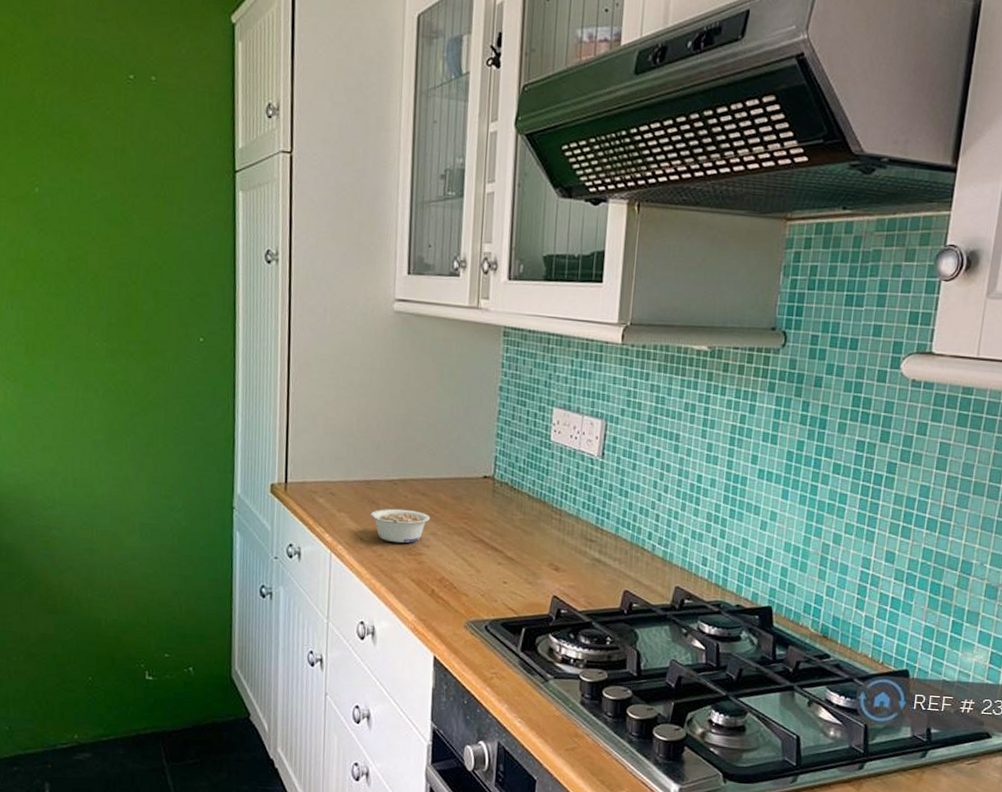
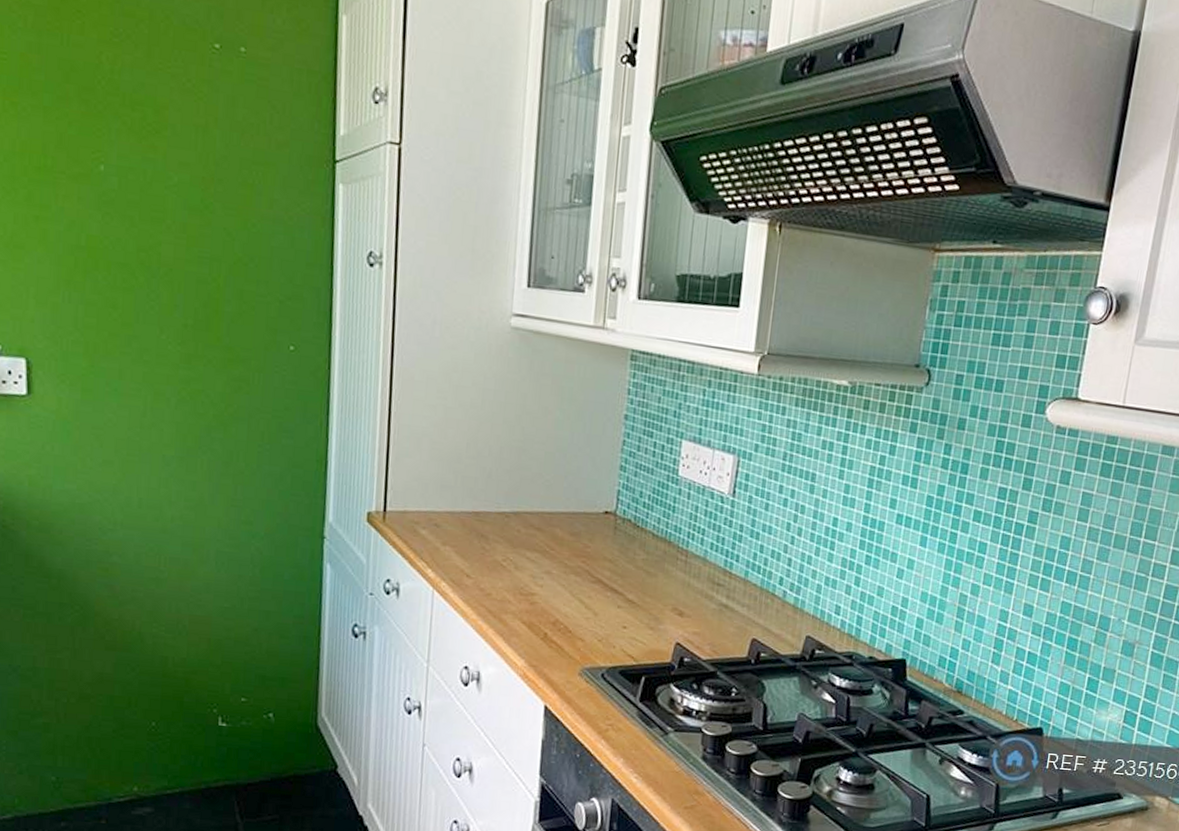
legume: present [370,508,430,543] -> none [478,543,545,582]

